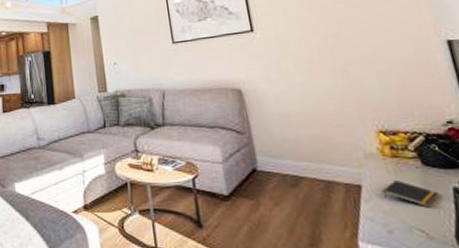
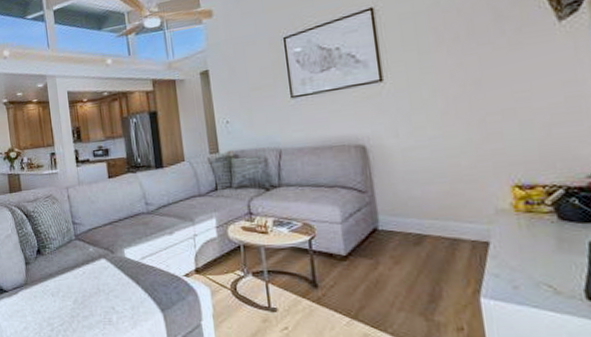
notepad: present [382,180,440,206] -> none [511,236,574,262]

